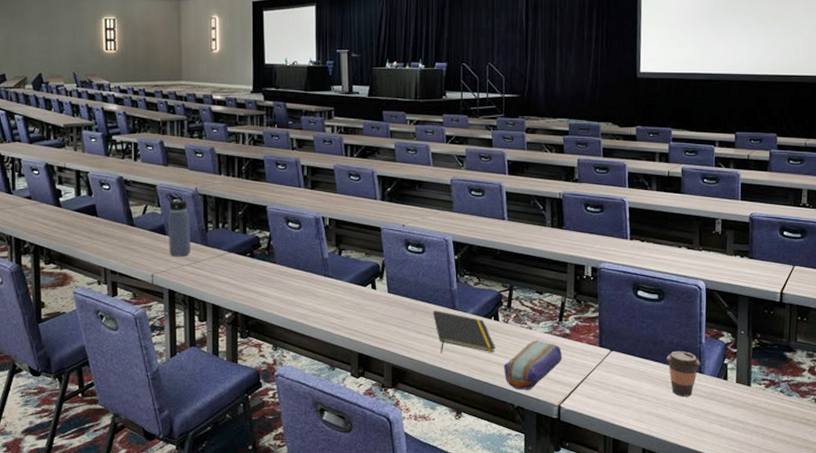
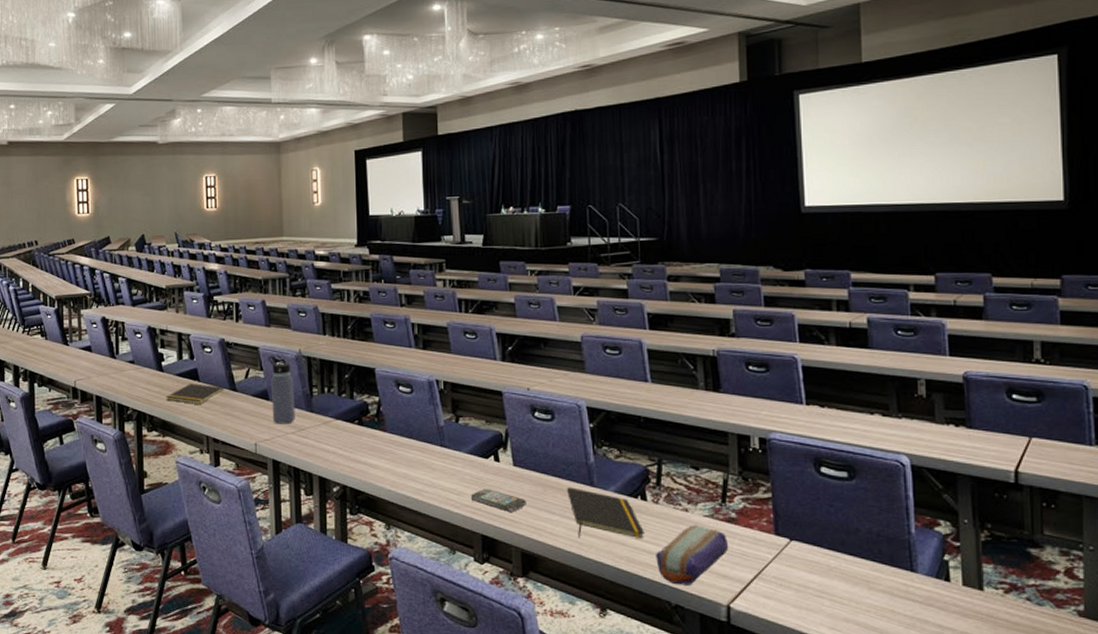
notepad: none [64,219,122,238] -> present [166,384,224,404]
smartphone: none [349,312,398,333] -> present [470,488,526,512]
coffee cup: present [666,350,701,397] -> none [864,542,912,601]

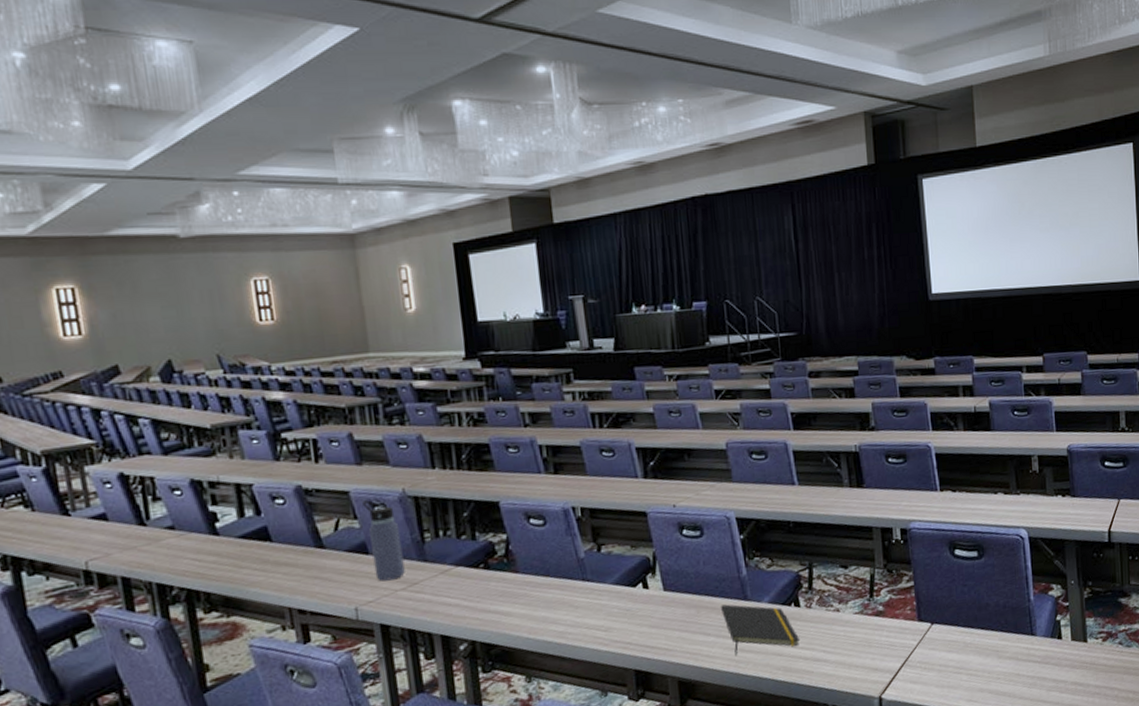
notepad: present [166,384,224,404] -> none [226,544,307,572]
smartphone: present [470,488,526,512] -> none [619,618,680,641]
pencil case: present [656,525,729,585] -> none [811,623,878,686]

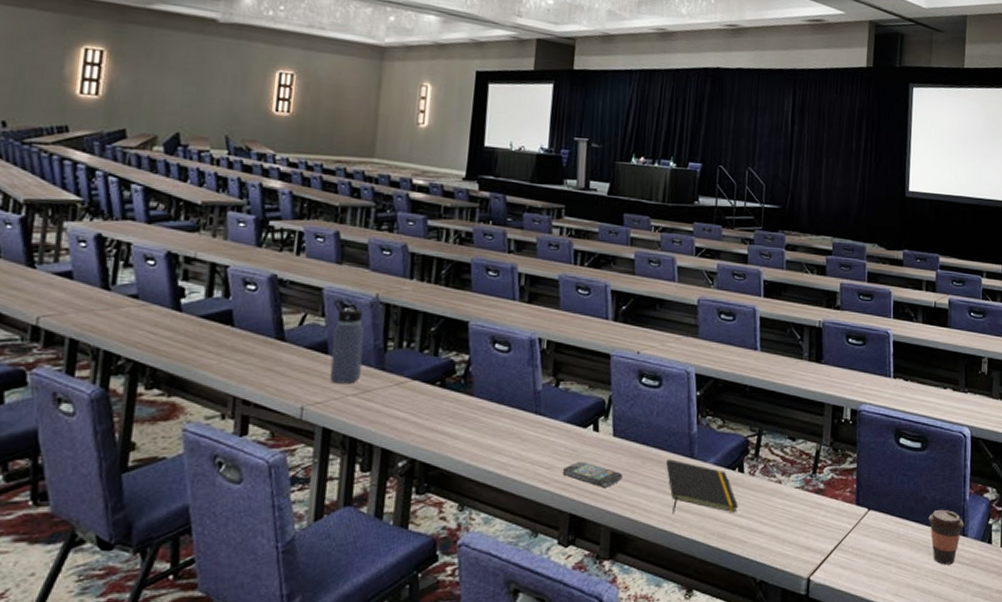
smartphone: none [619,618,680,641] -> present [562,461,623,487]
coffee cup: none [994,612,1032,666] -> present [928,509,965,565]

